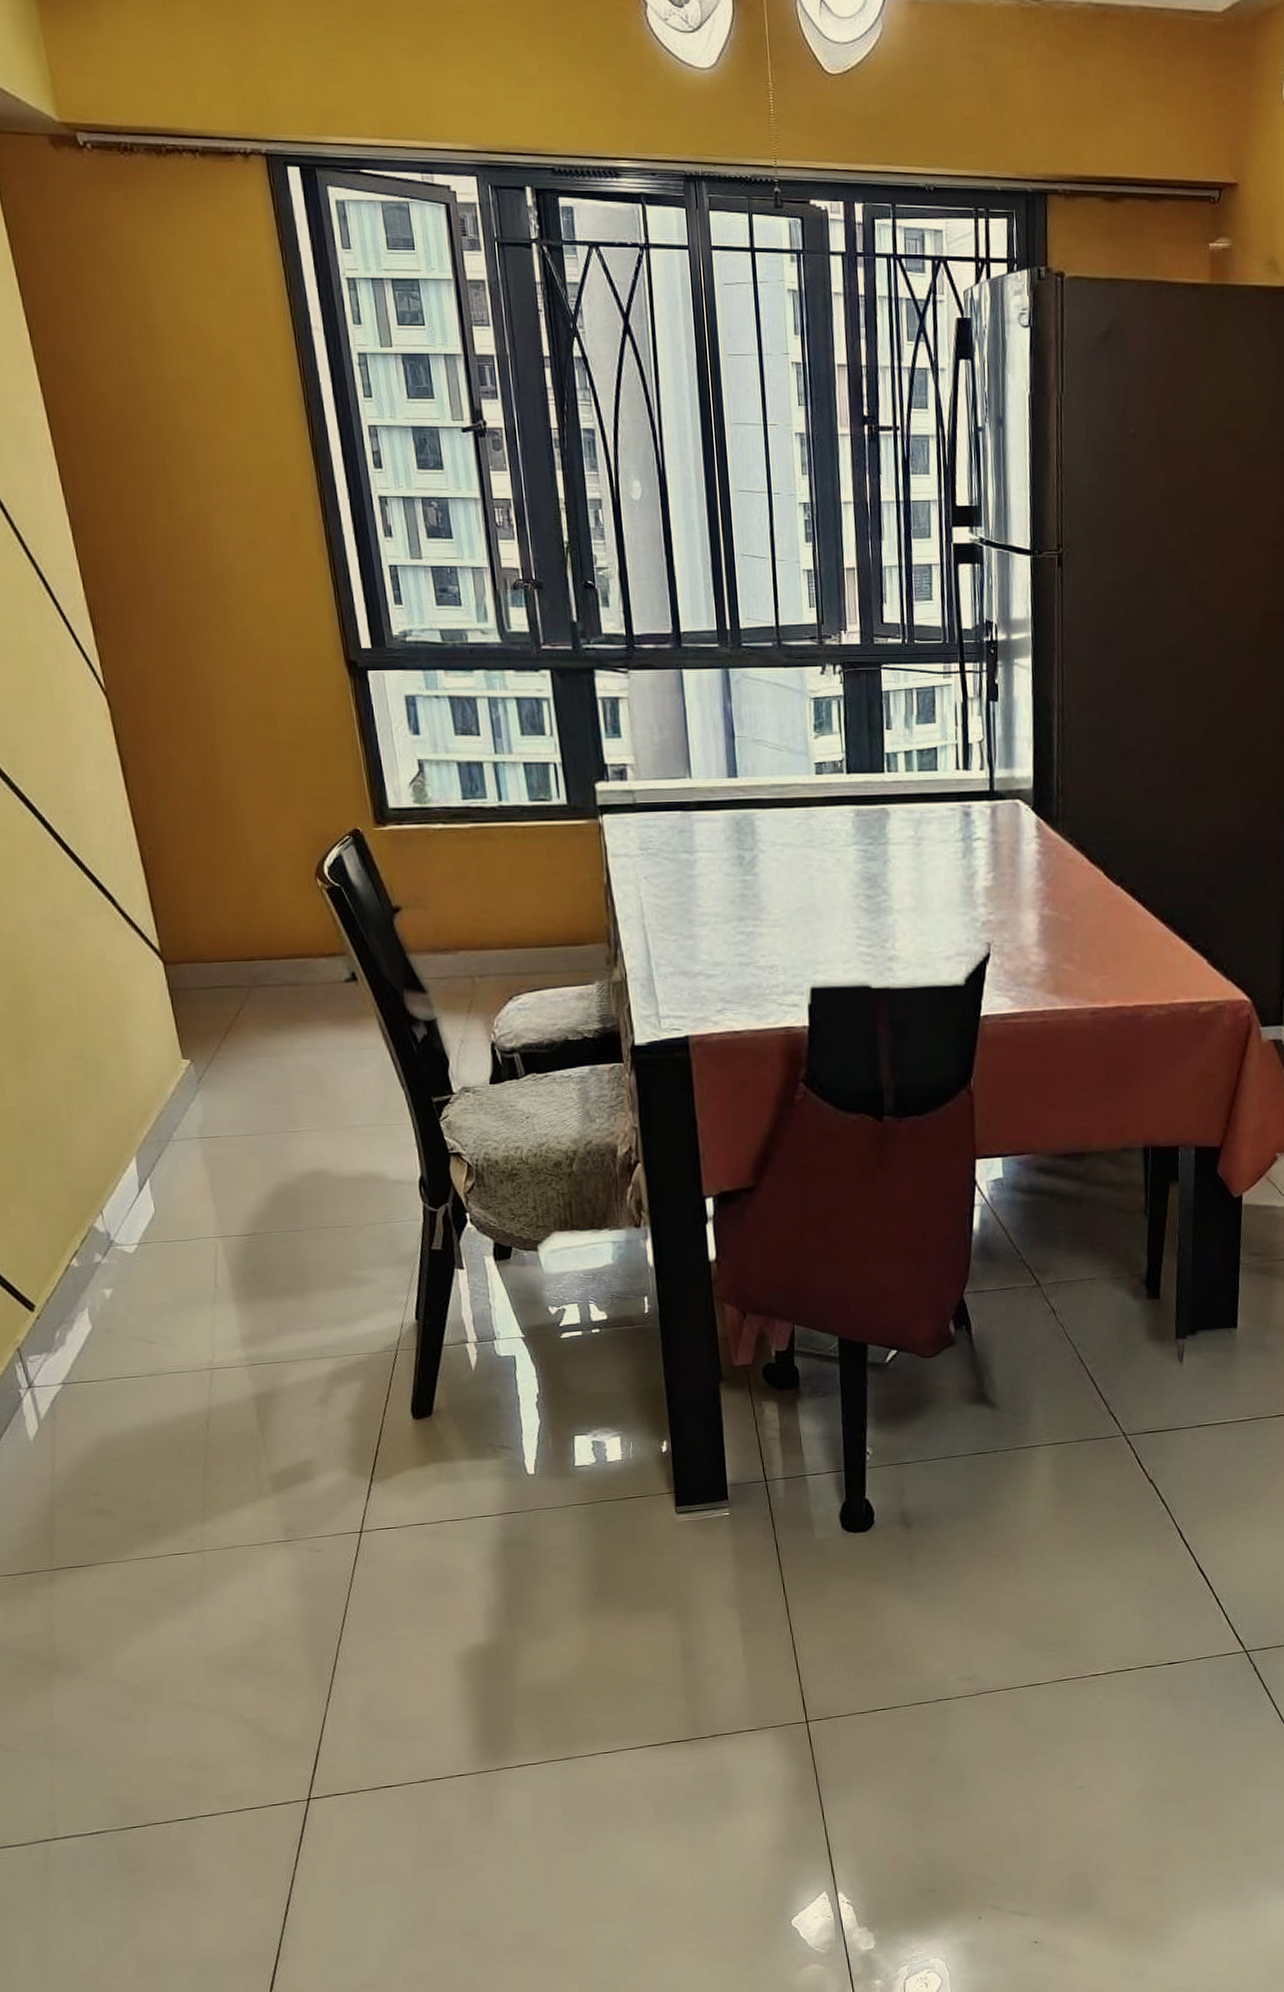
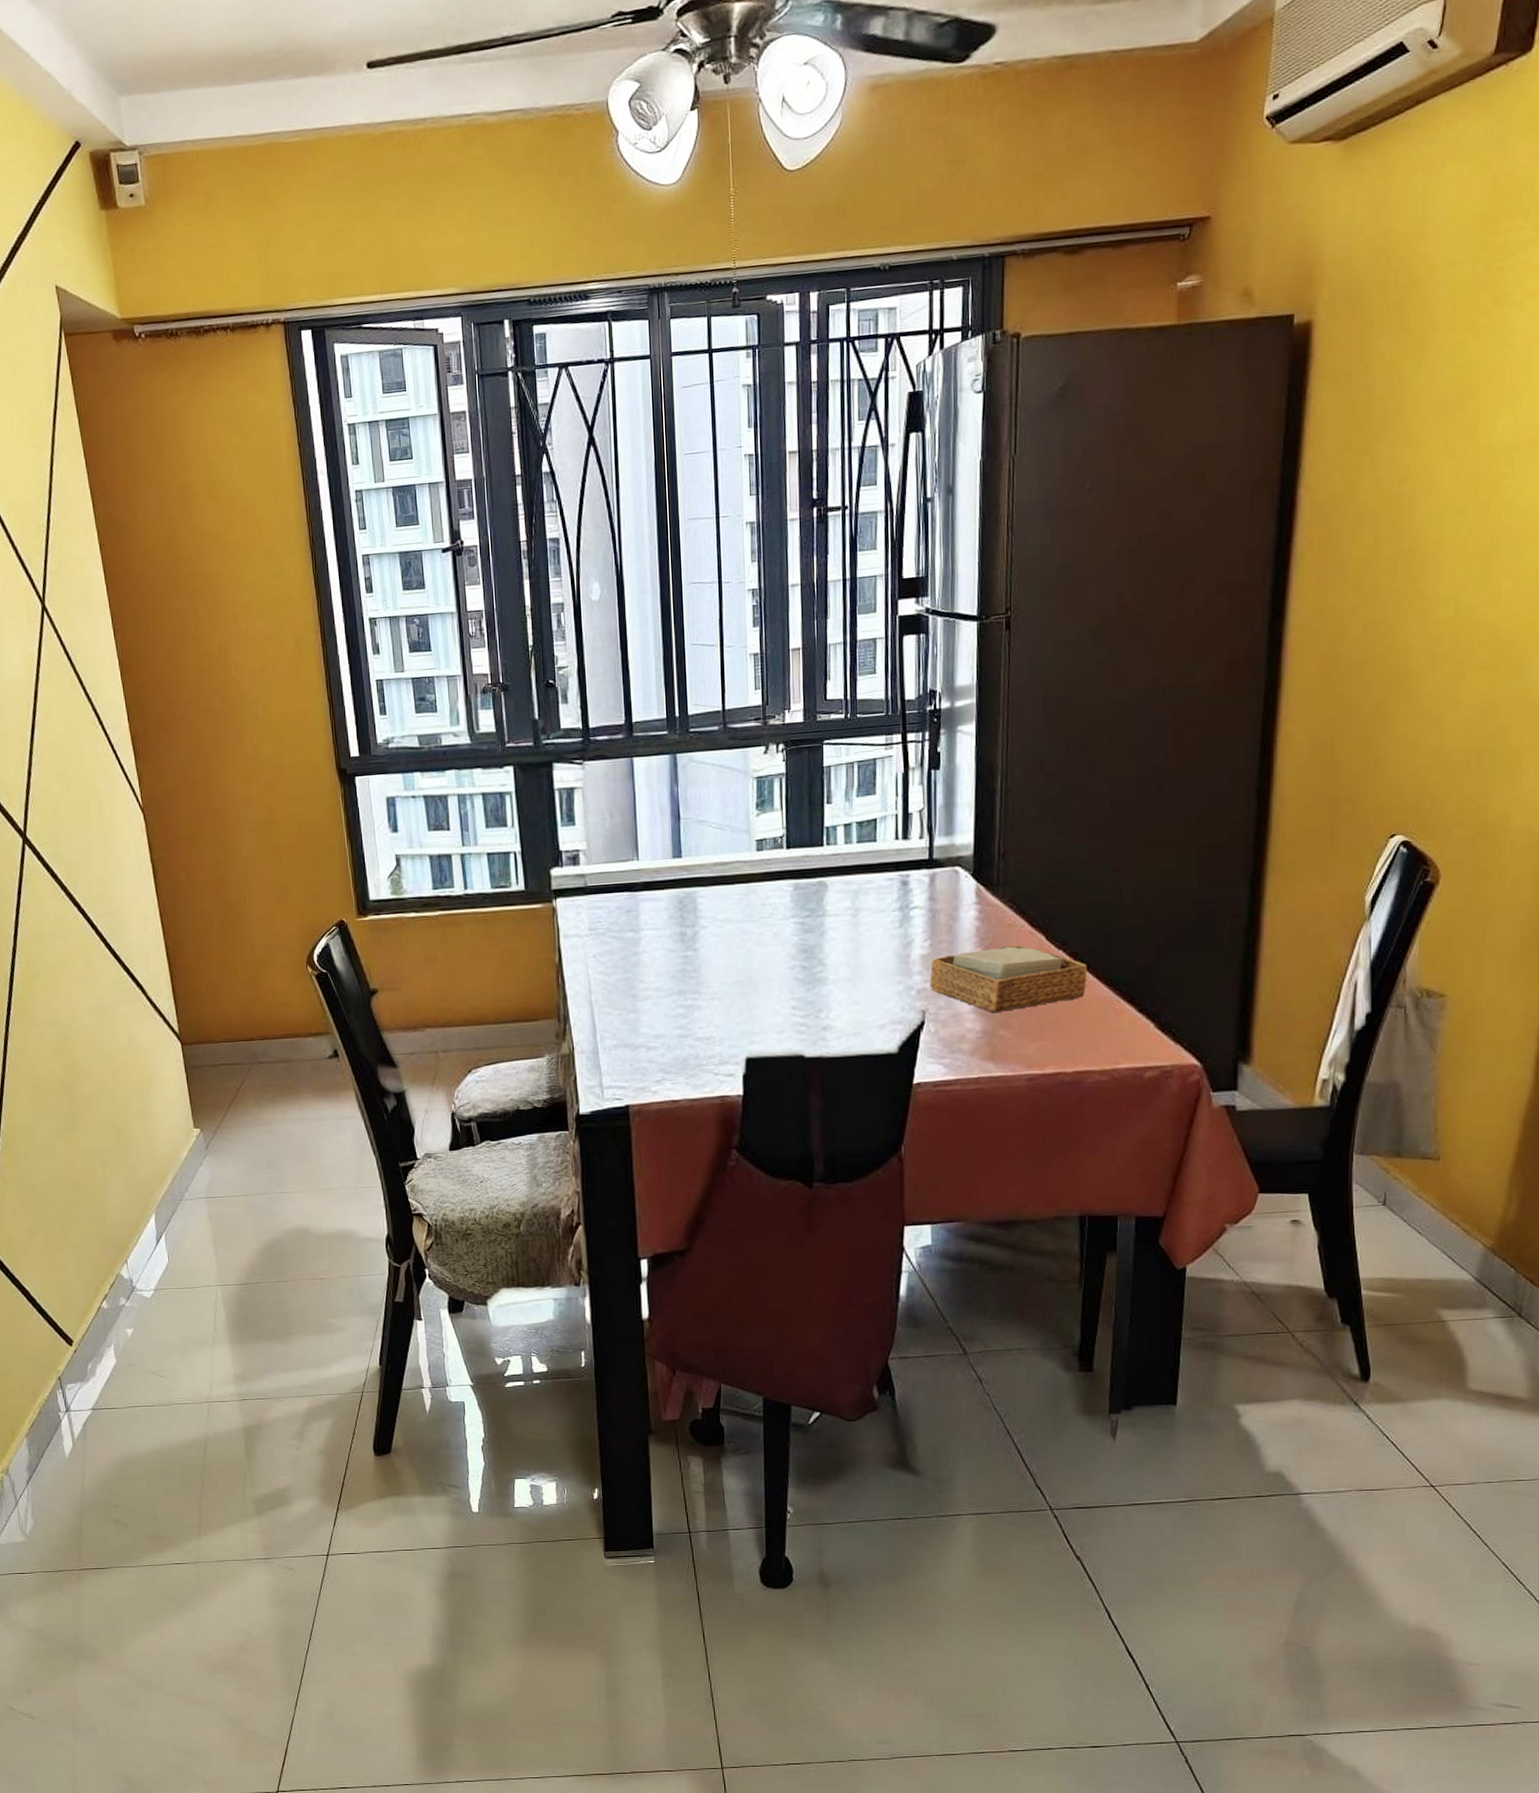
napkin holder: none [994,879,1144,946] -> present [929,944,1087,1012]

